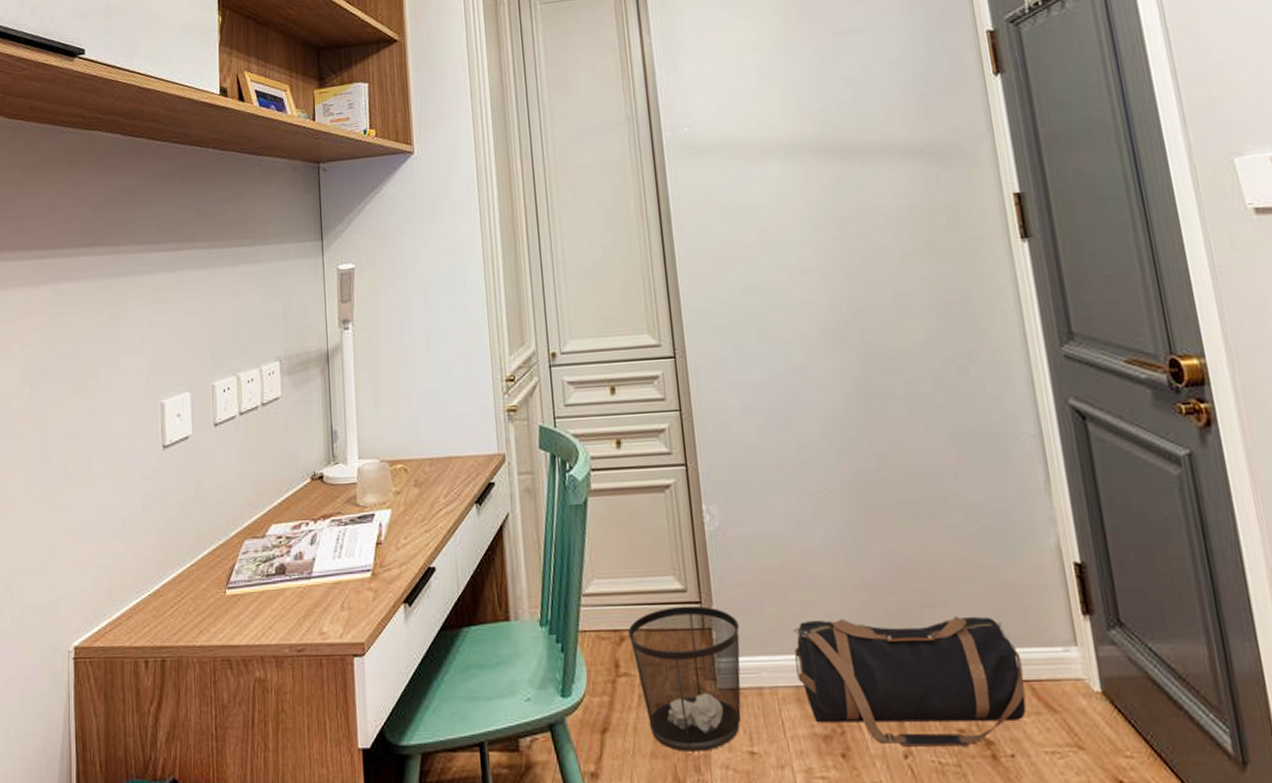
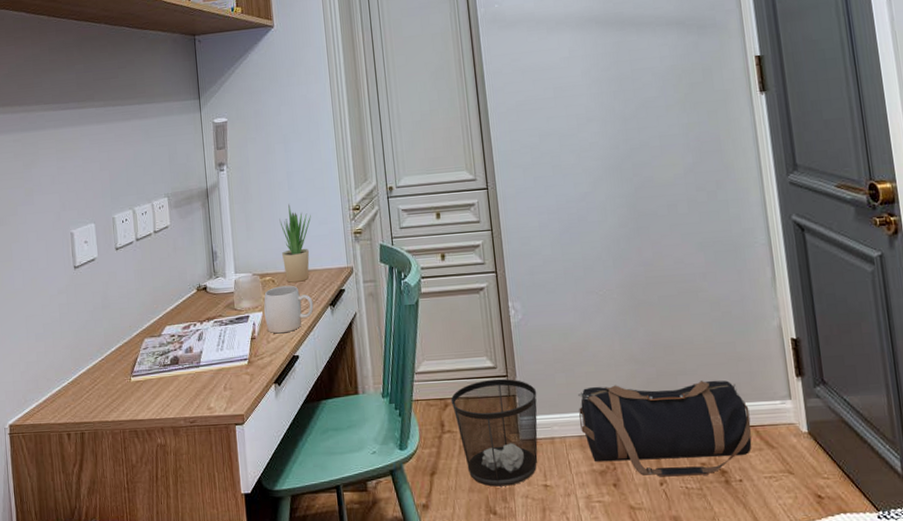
mug: none [393,475,455,538] -> present [263,285,314,334]
potted plant: none [415,373,454,473] -> present [279,204,311,283]

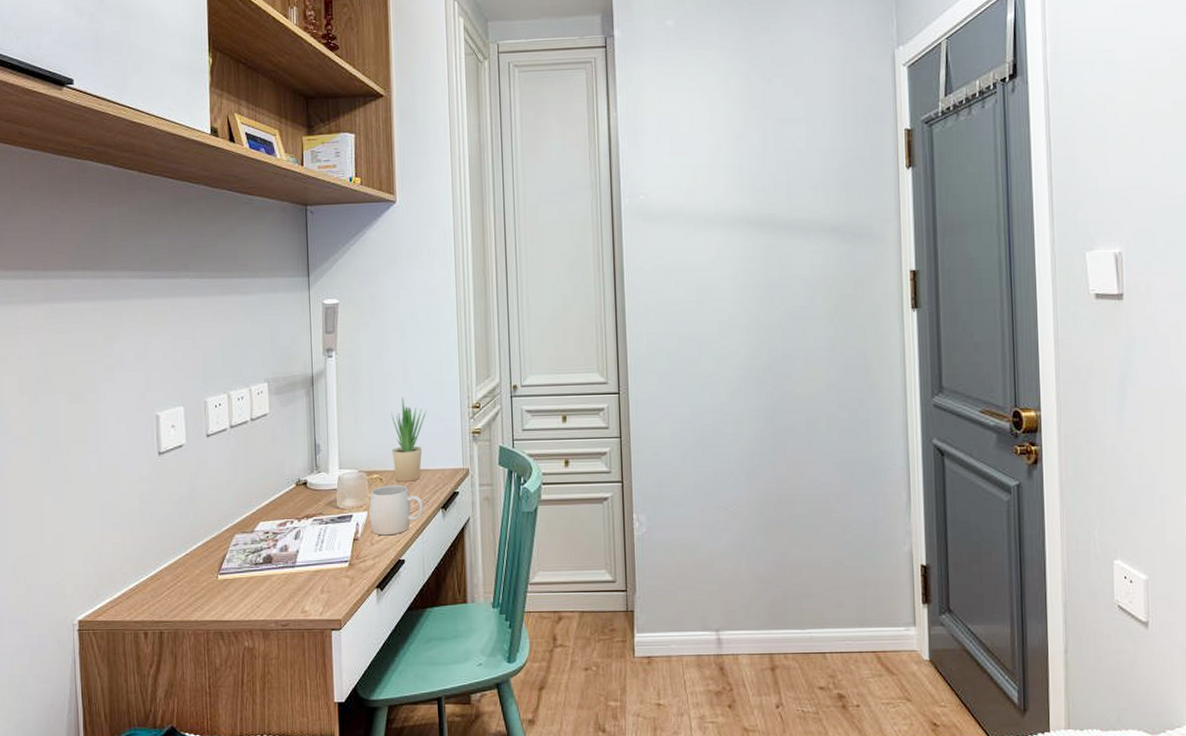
waste bin: present [451,378,538,487] -> none [565,593,656,704]
duffel bag: present [577,380,752,477] -> none [698,604,873,700]

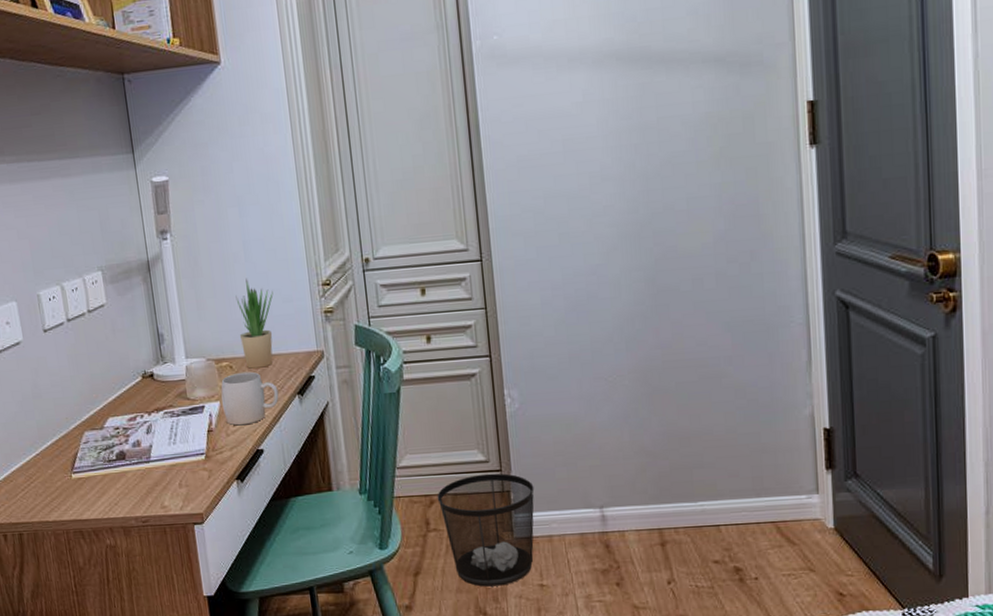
waste bin: none [565,593,656,704] -> present [437,473,534,587]

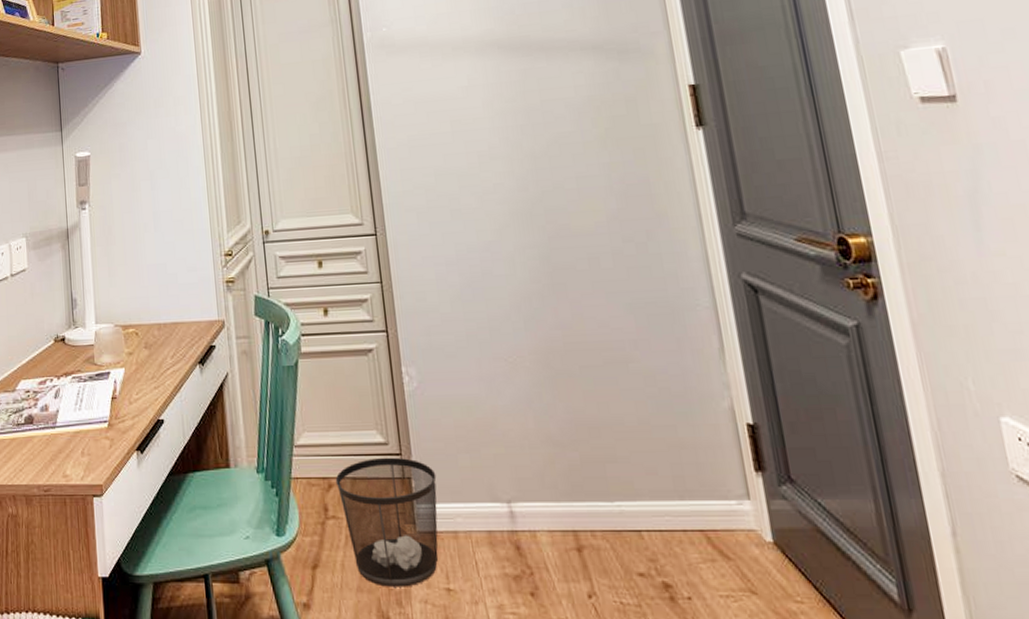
mug: present [220,371,279,426] -> none [126,339,181,394]
potted plant: present [236,279,273,369] -> none [144,248,179,336]

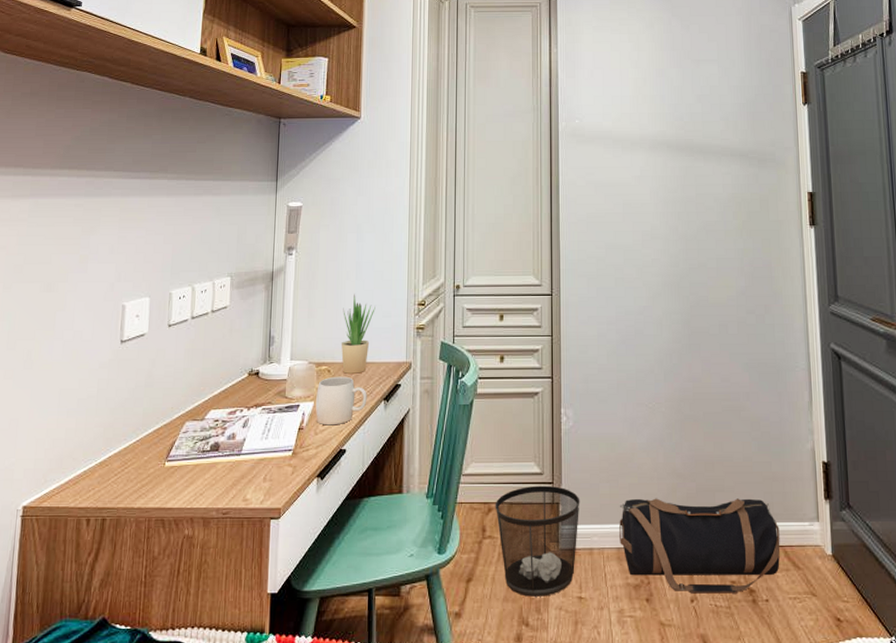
mug: none [126,339,181,394] -> present [316,376,367,426]
potted plant: none [144,248,179,336] -> present [341,294,375,374]
duffel bag: none [484,471,702,588] -> present [619,498,781,594]

